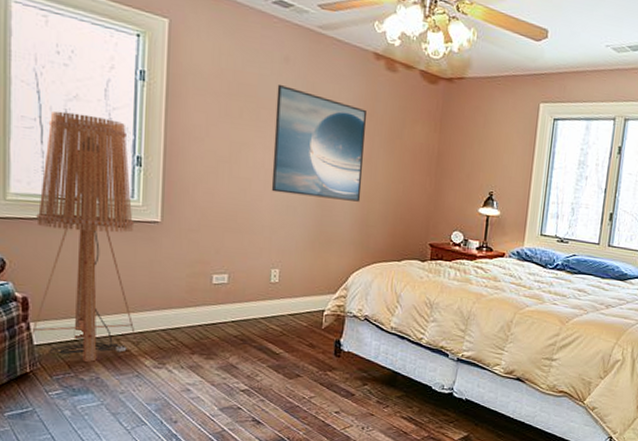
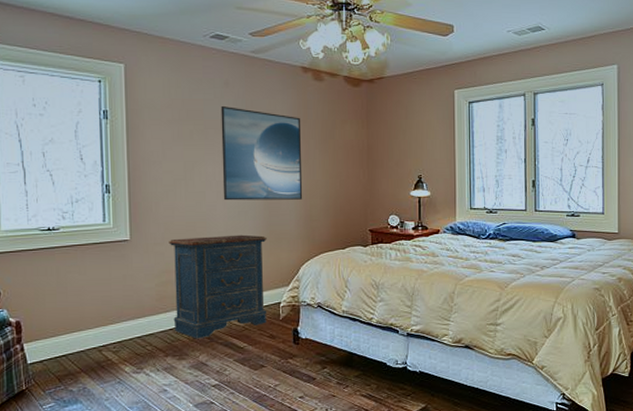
floor lamp: present [31,111,138,362] -> none [24,154,118,374]
dresser: none [204,227,316,339] -> present [168,234,267,339]

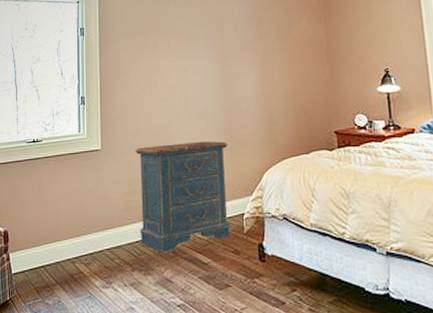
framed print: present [221,105,303,201] -> none [181,13,263,107]

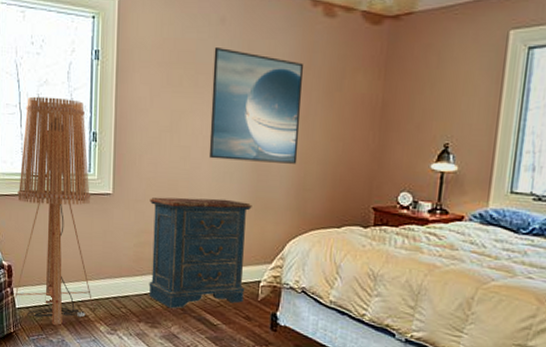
floor lamp: none [10,71,89,286] -> present [14,96,95,325]
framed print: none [181,13,263,107] -> present [208,46,303,164]

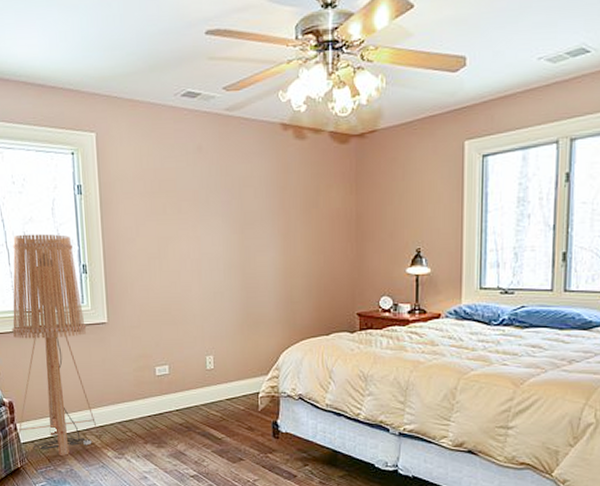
dresser: present [149,197,252,309] -> none [145,318,245,427]
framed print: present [208,46,303,164] -> none [194,174,283,281]

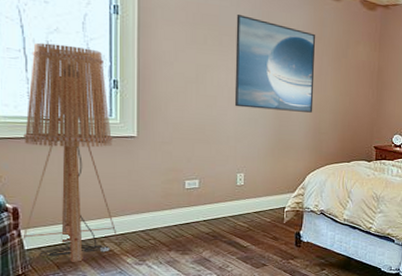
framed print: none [194,174,283,281] -> present [234,13,315,113]

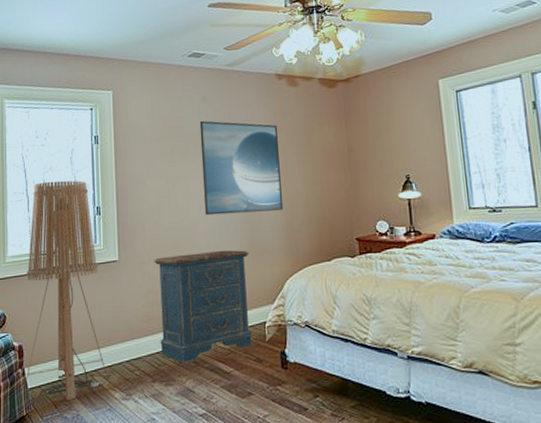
dresser: none [177,139,276,236] -> present [154,250,253,363]

